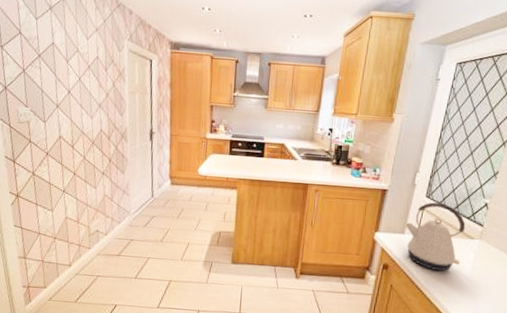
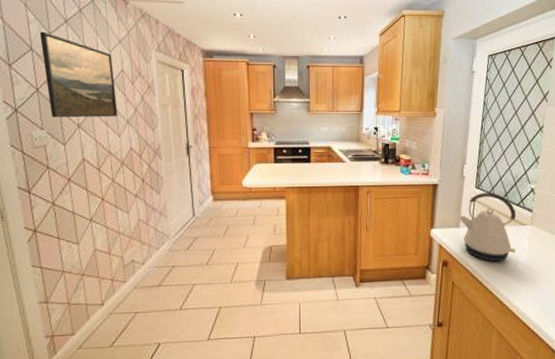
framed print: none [27,17,92,101] -> present [39,31,118,117]

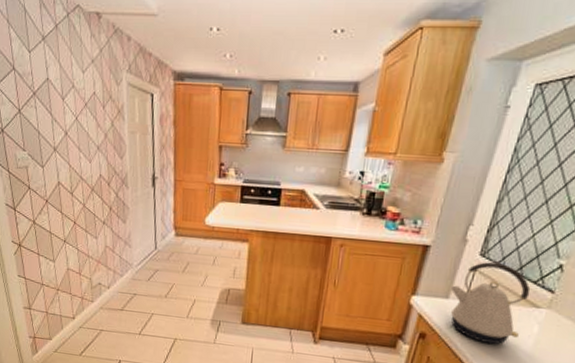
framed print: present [39,31,118,117] -> none [20,50,90,143]

